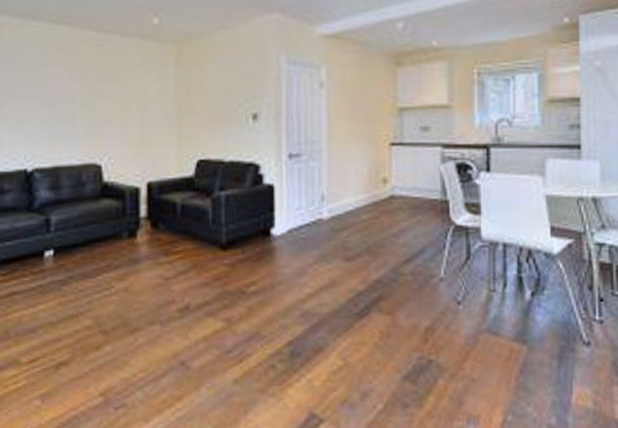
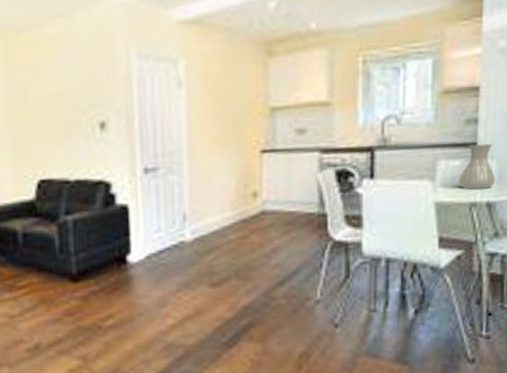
vase: none [566,146,599,186] -> present [459,143,495,190]

